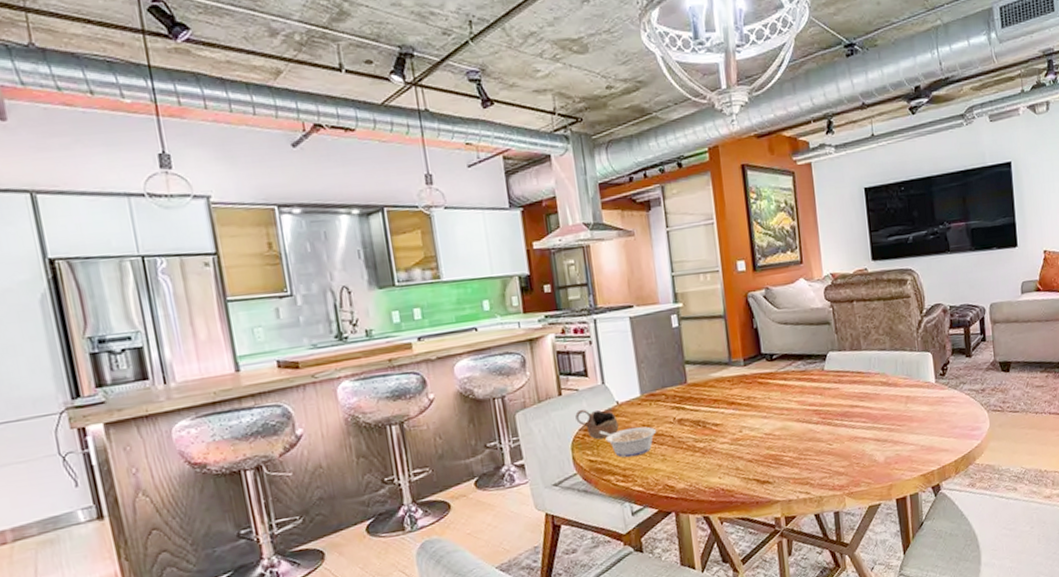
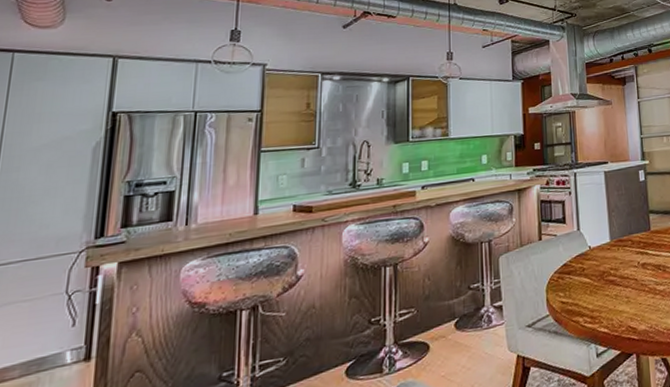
cup: present [575,409,619,440] -> none [552,253,590,282]
legume: present [599,426,657,458] -> none [572,270,623,300]

